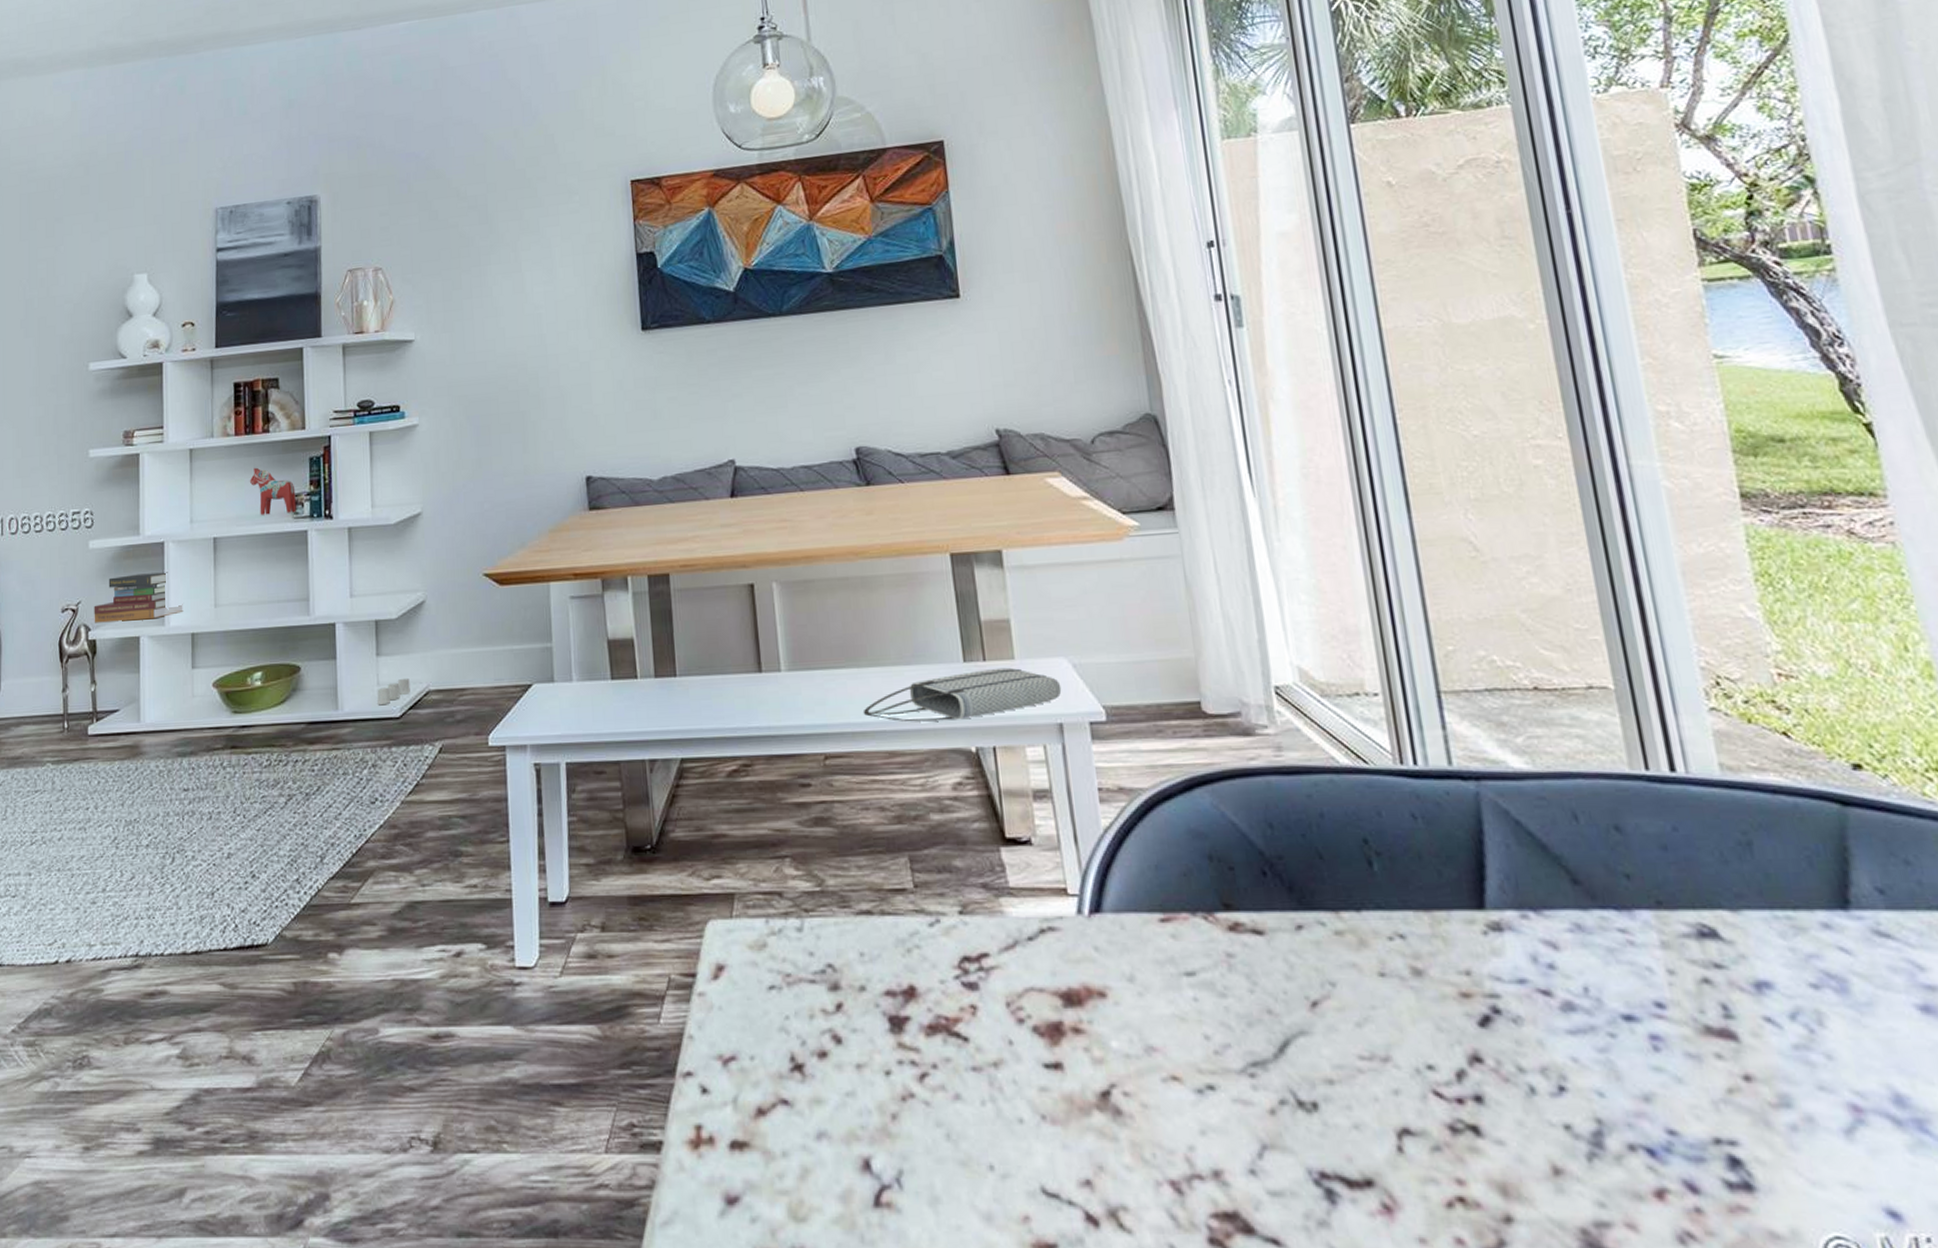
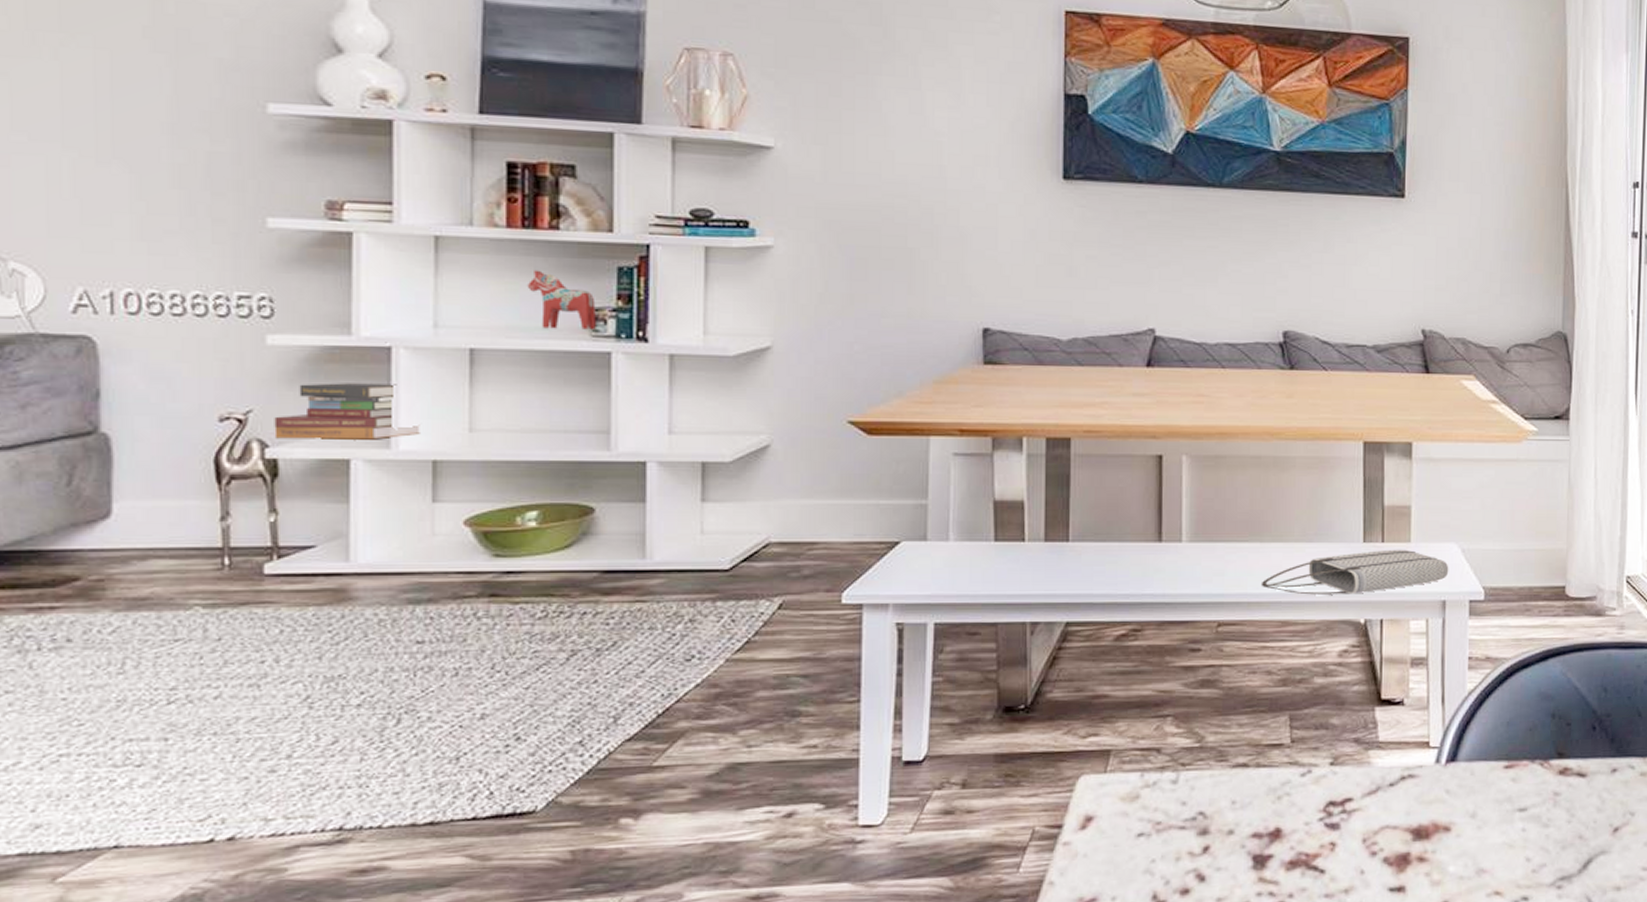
candle: present [377,678,410,706] -> none [700,527,745,556]

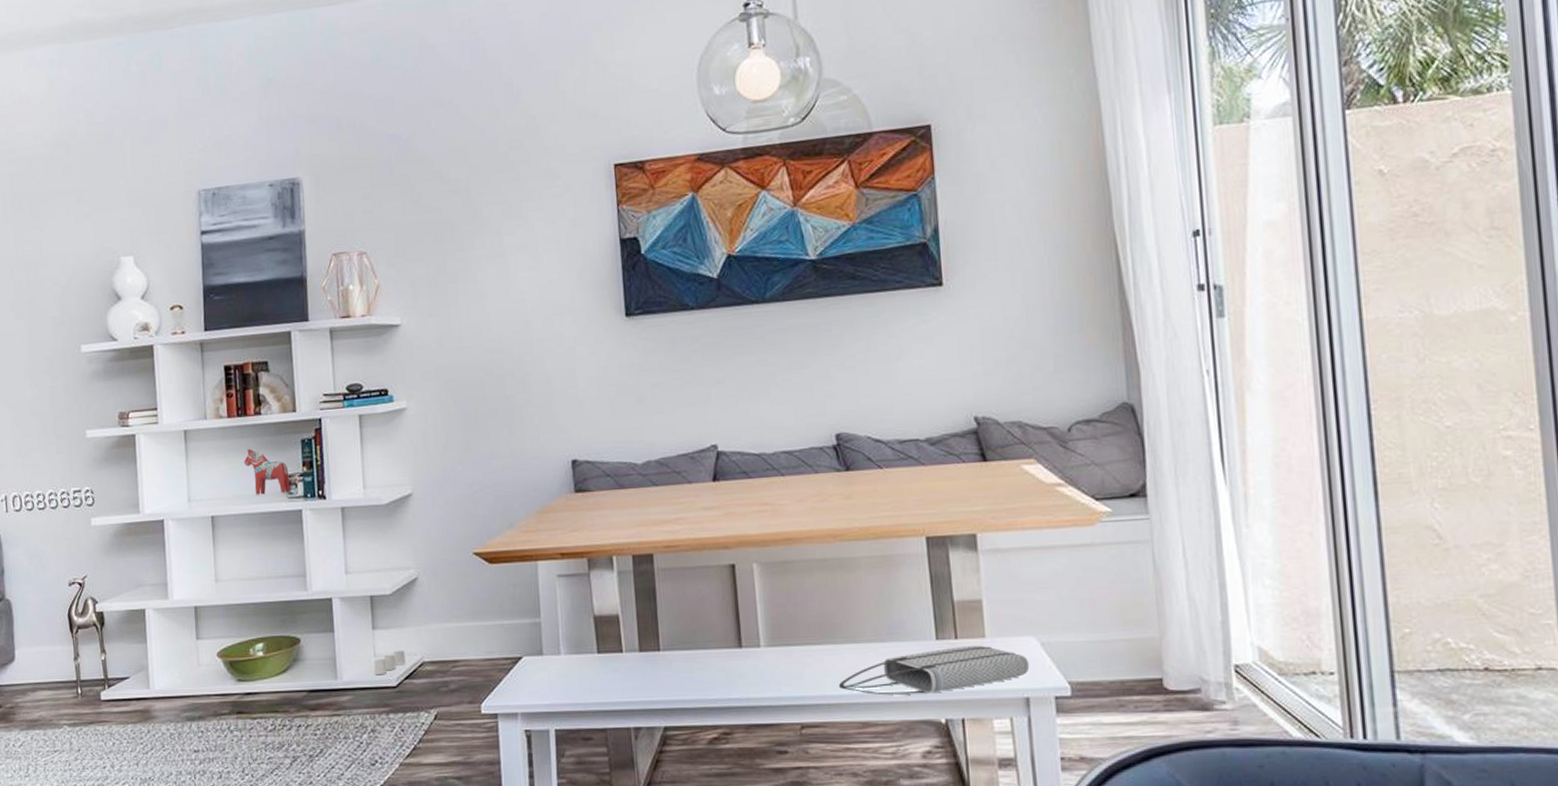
books: present [274,383,420,440] -> none [99,548,186,596]
candle: none [700,527,745,556] -> present [374,650,406,676]

